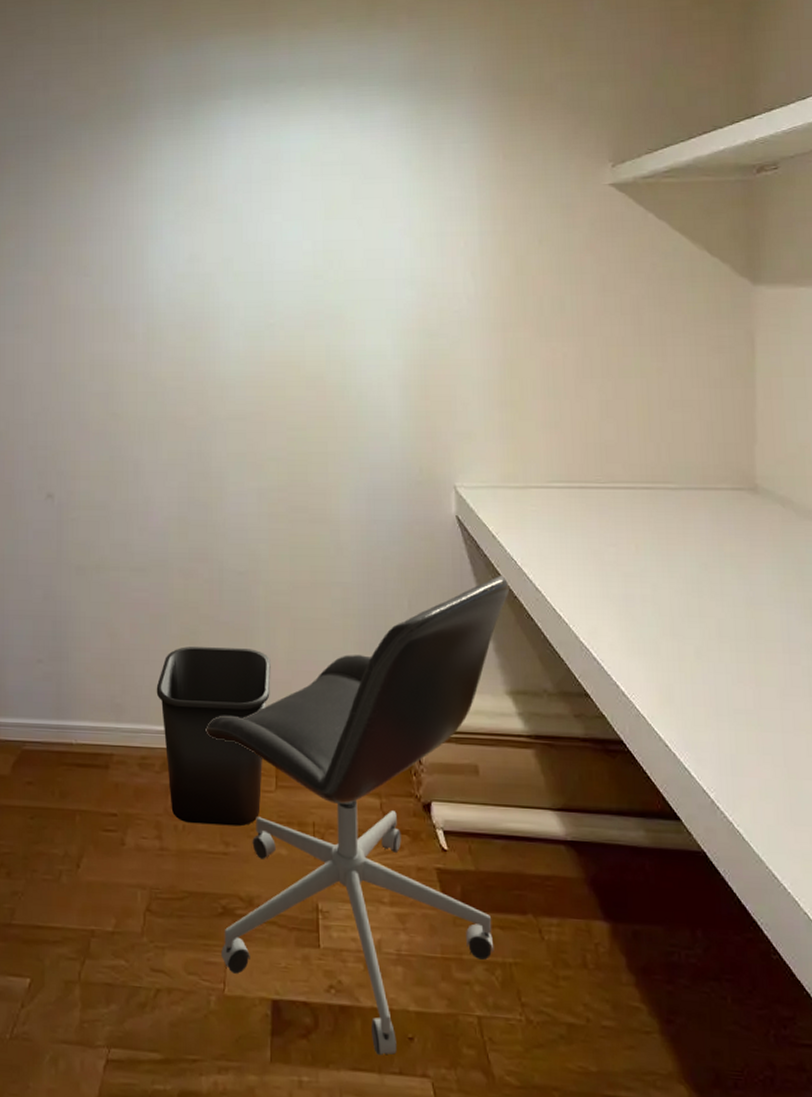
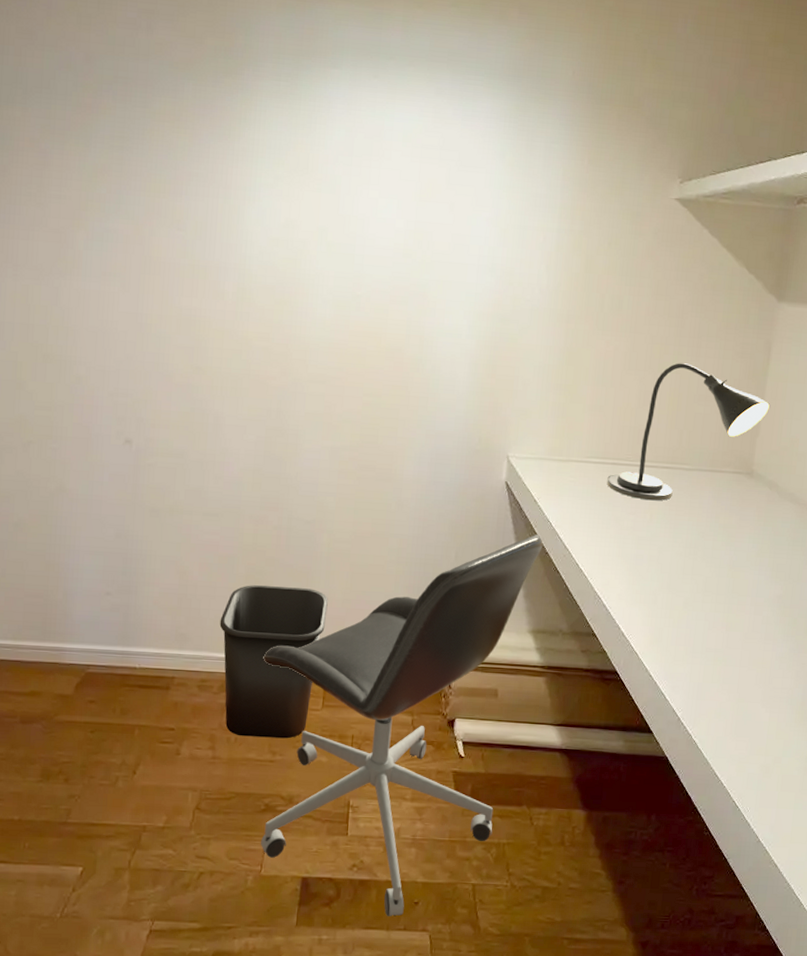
desk lamp: none [576,365,766,529] -> present [607,363,771,501]

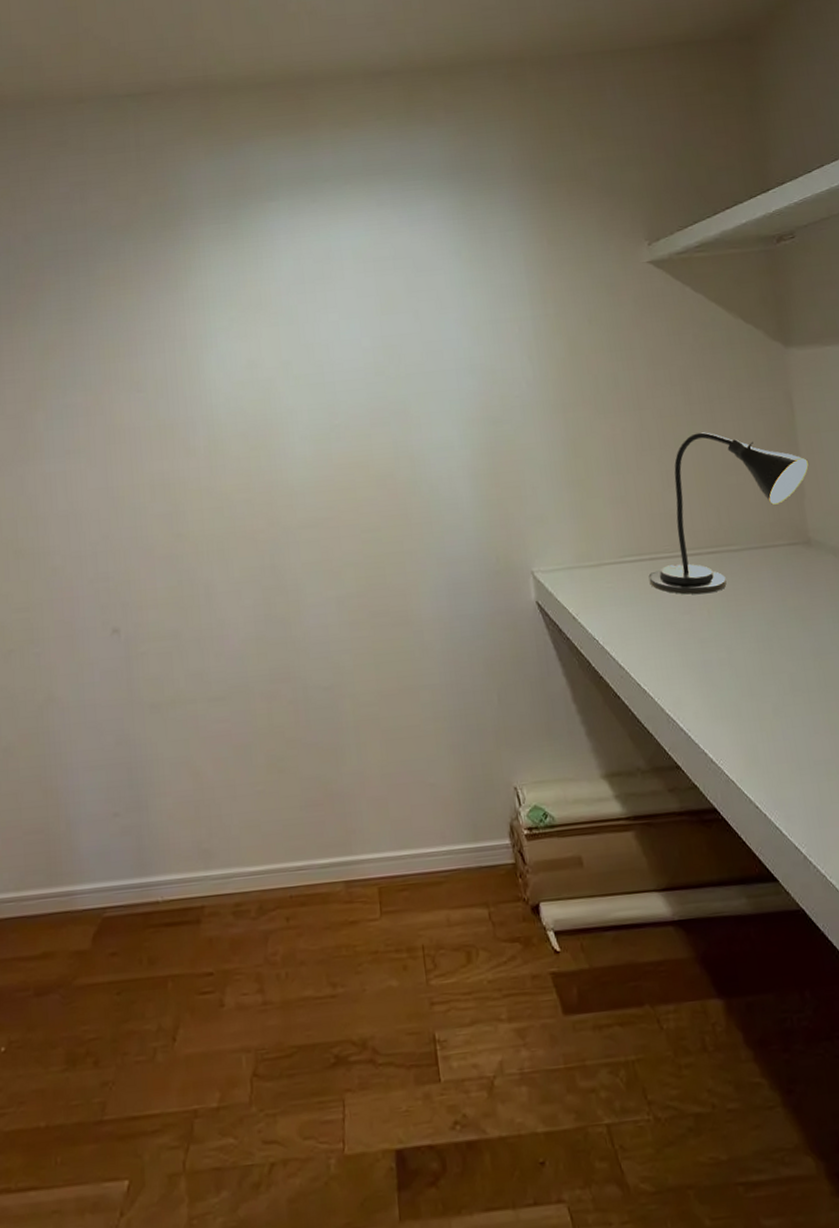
waste bin: present [219,585,328,739] -> none [245,768,367,970]
office chair: present [261,534,543,917] -> none [302,656,616,1188]

